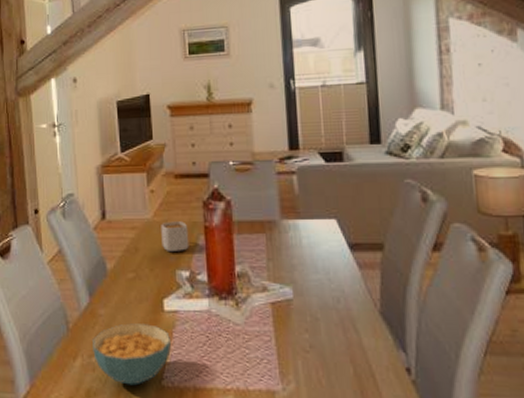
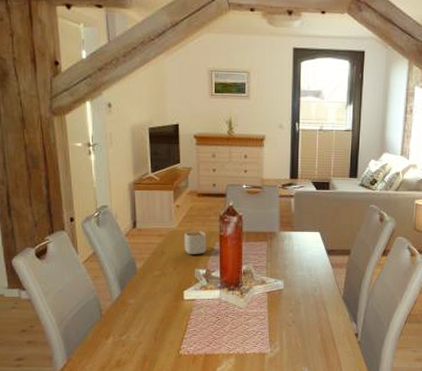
cereal bowl: present [93,323,171,386] -> none [123,310,188,355]

